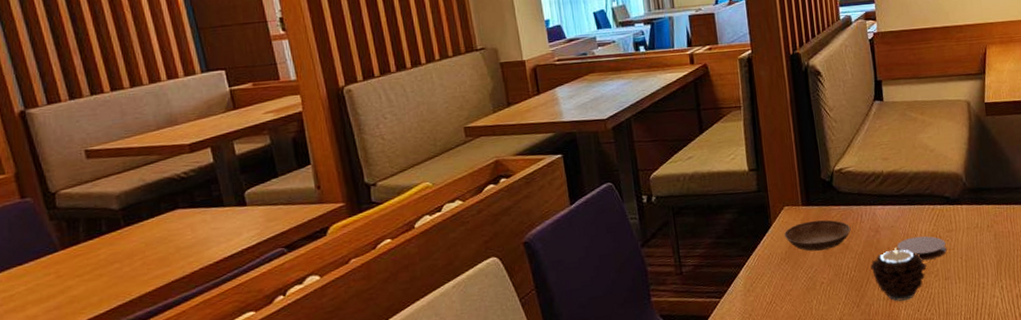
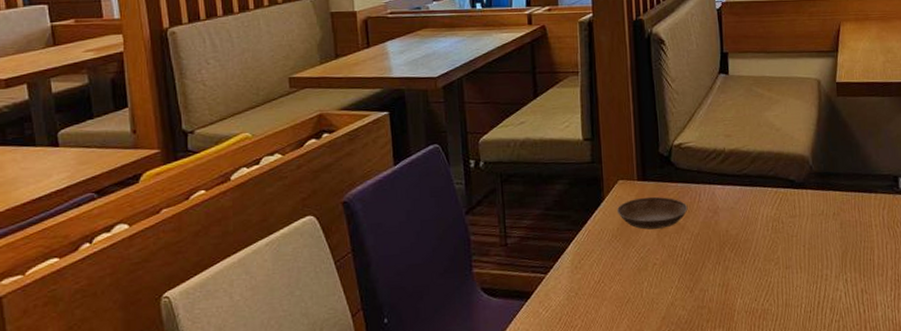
candle: present [870,248,927,301] -> none [707,231,767,289]
coaster: present [896,236,947,260] -> none [735,220,789,246]

